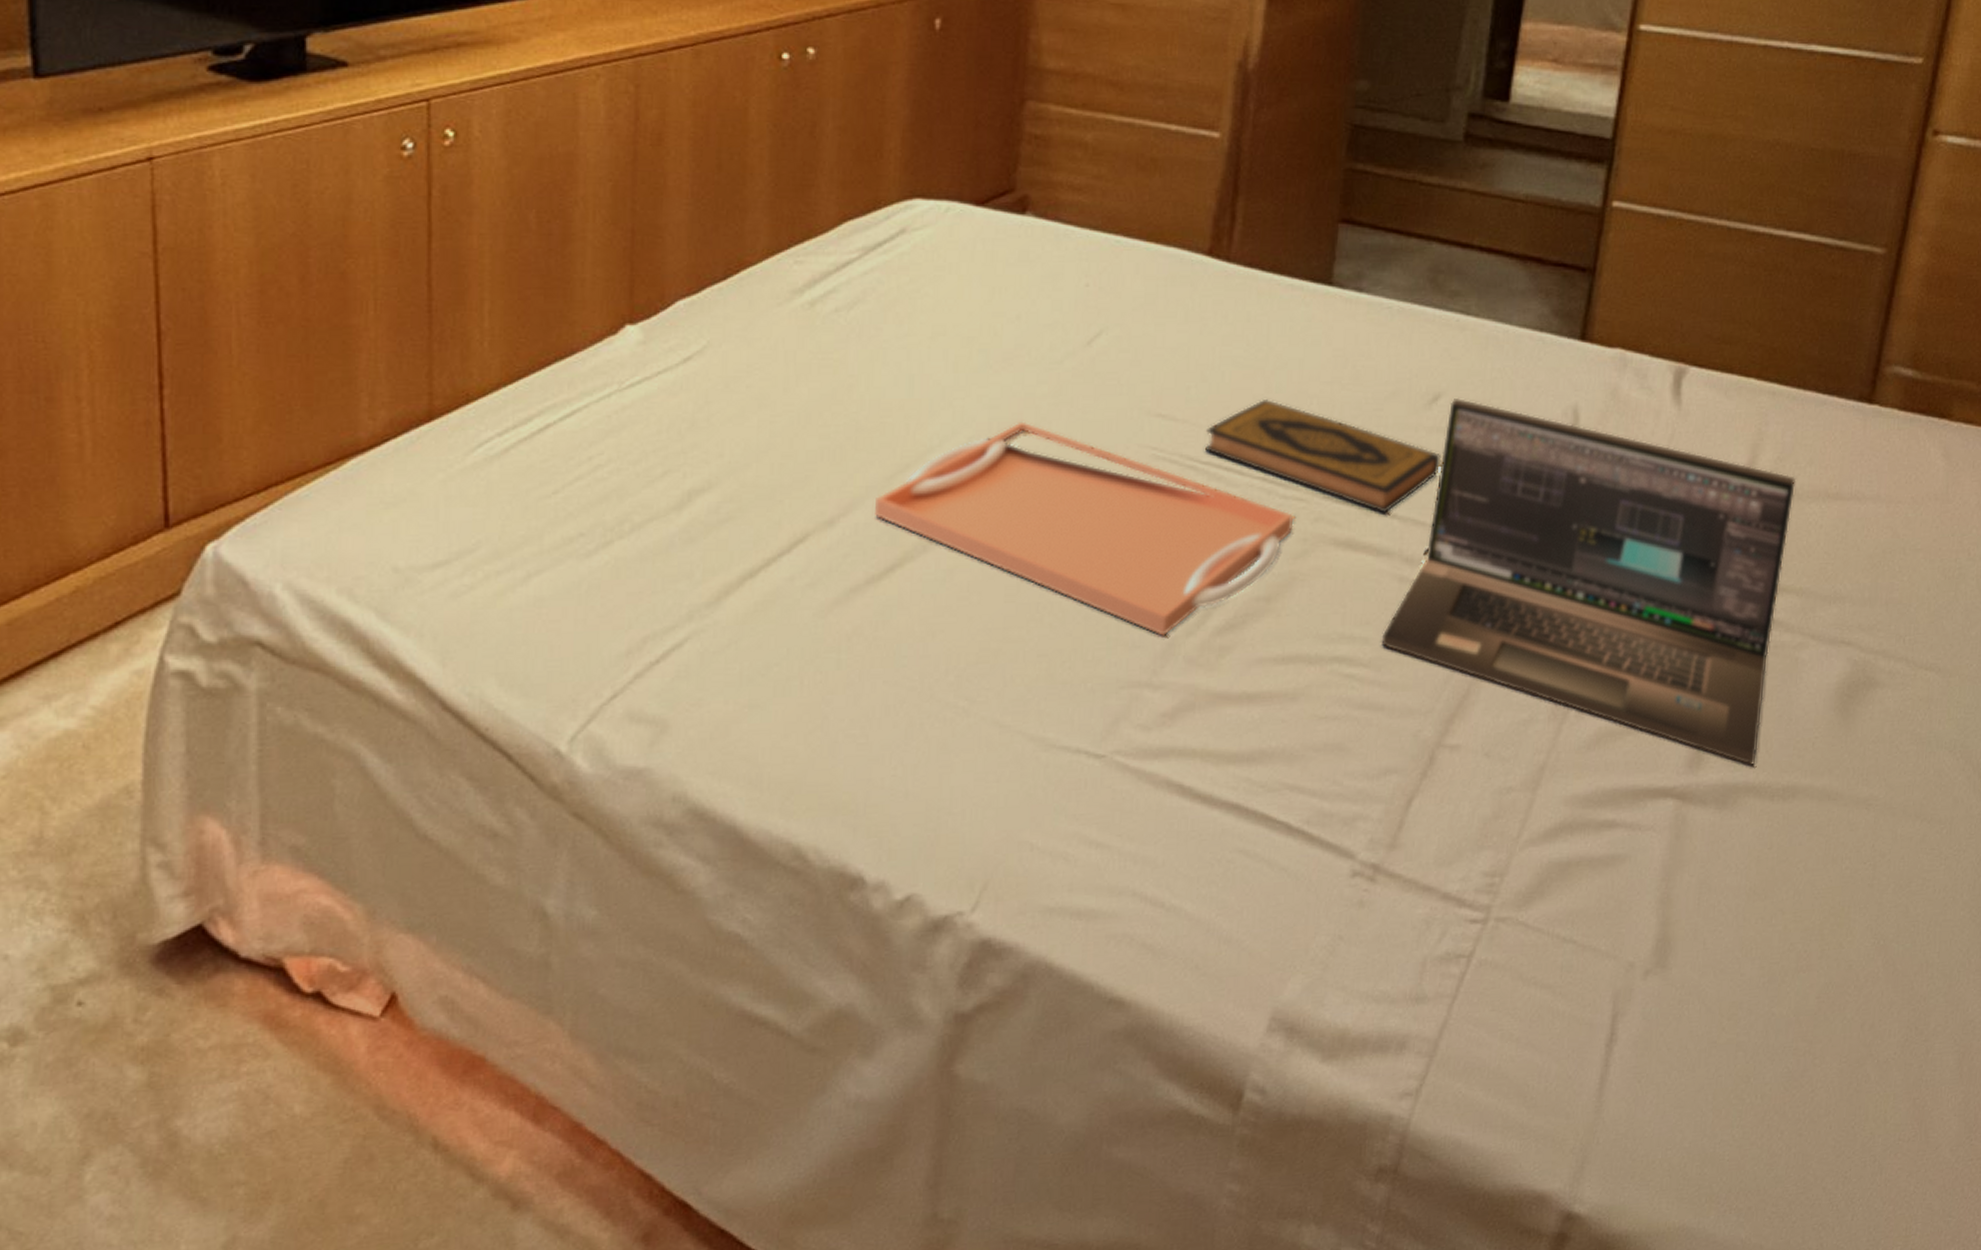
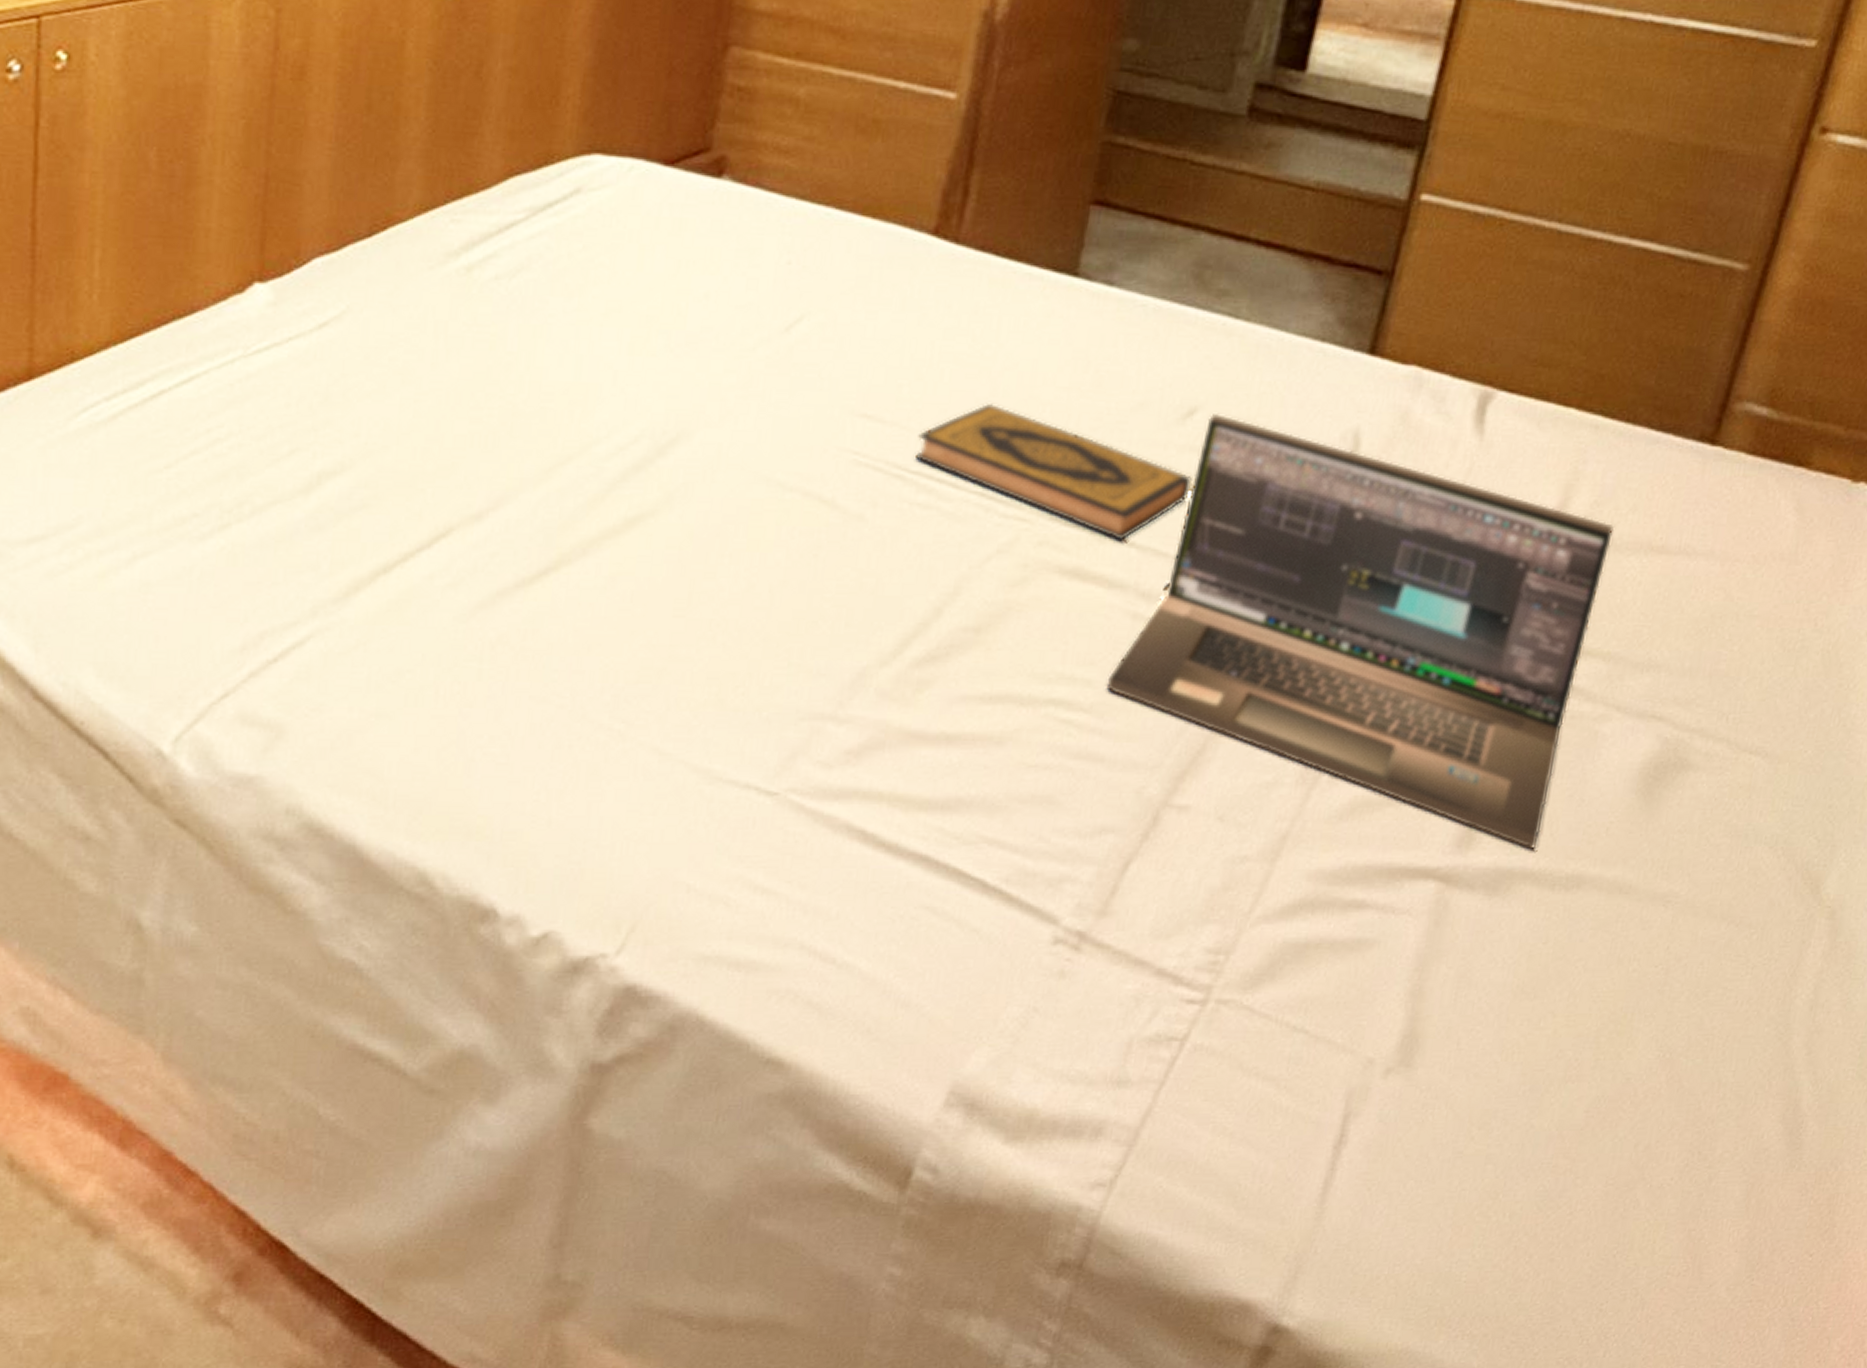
serving tray: present [875,421,1294,637] -> none [529,414,1014,666]

